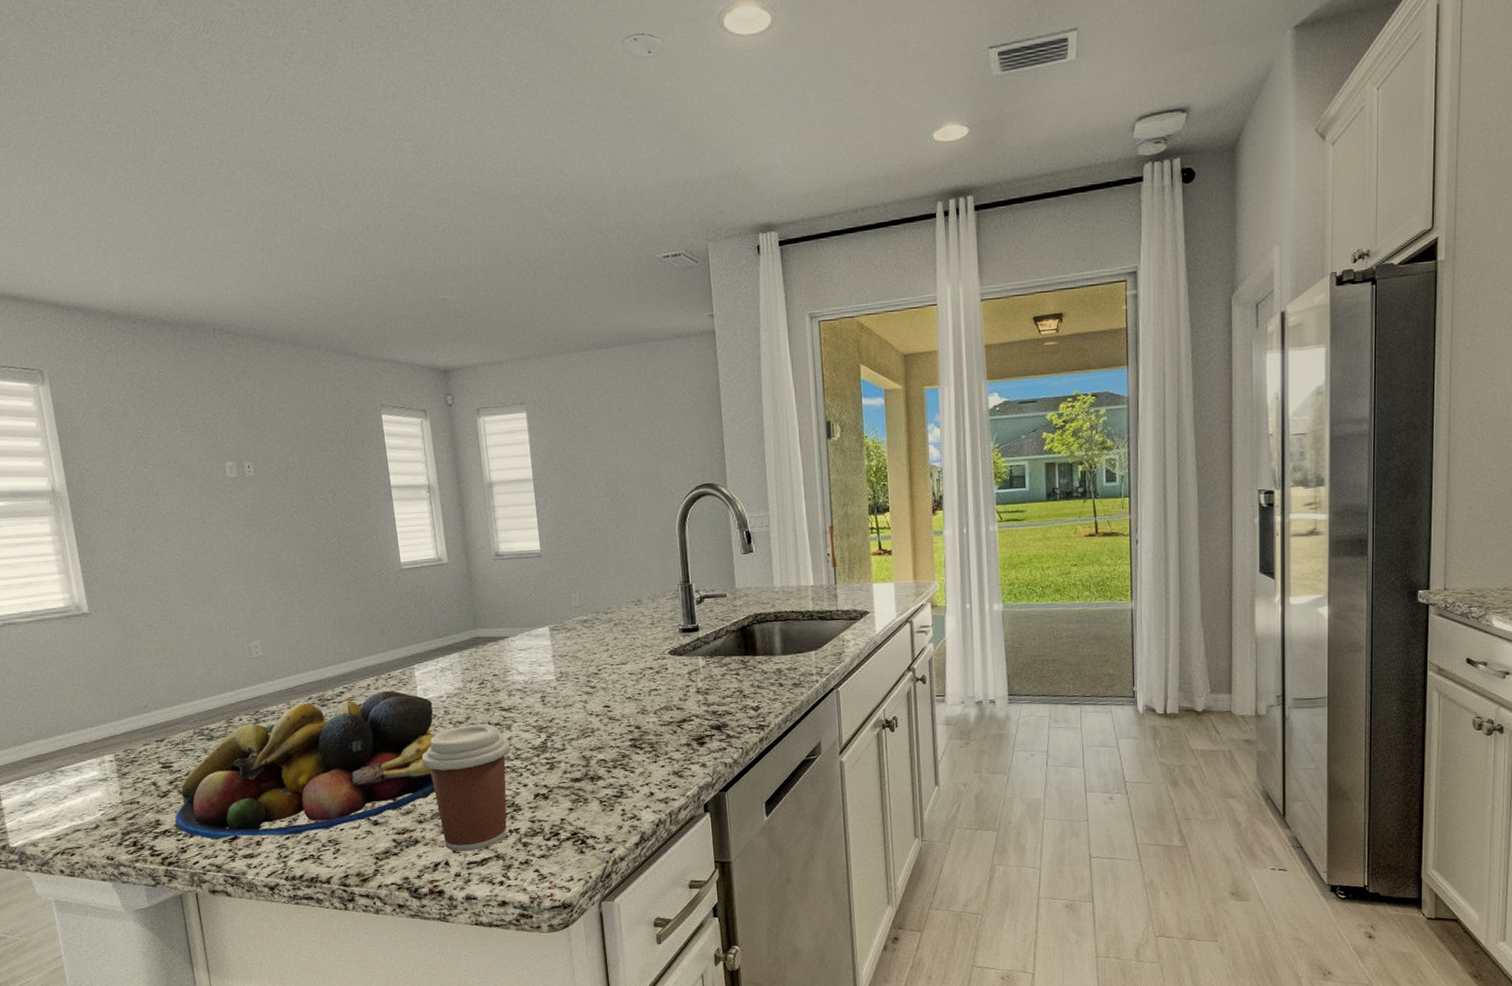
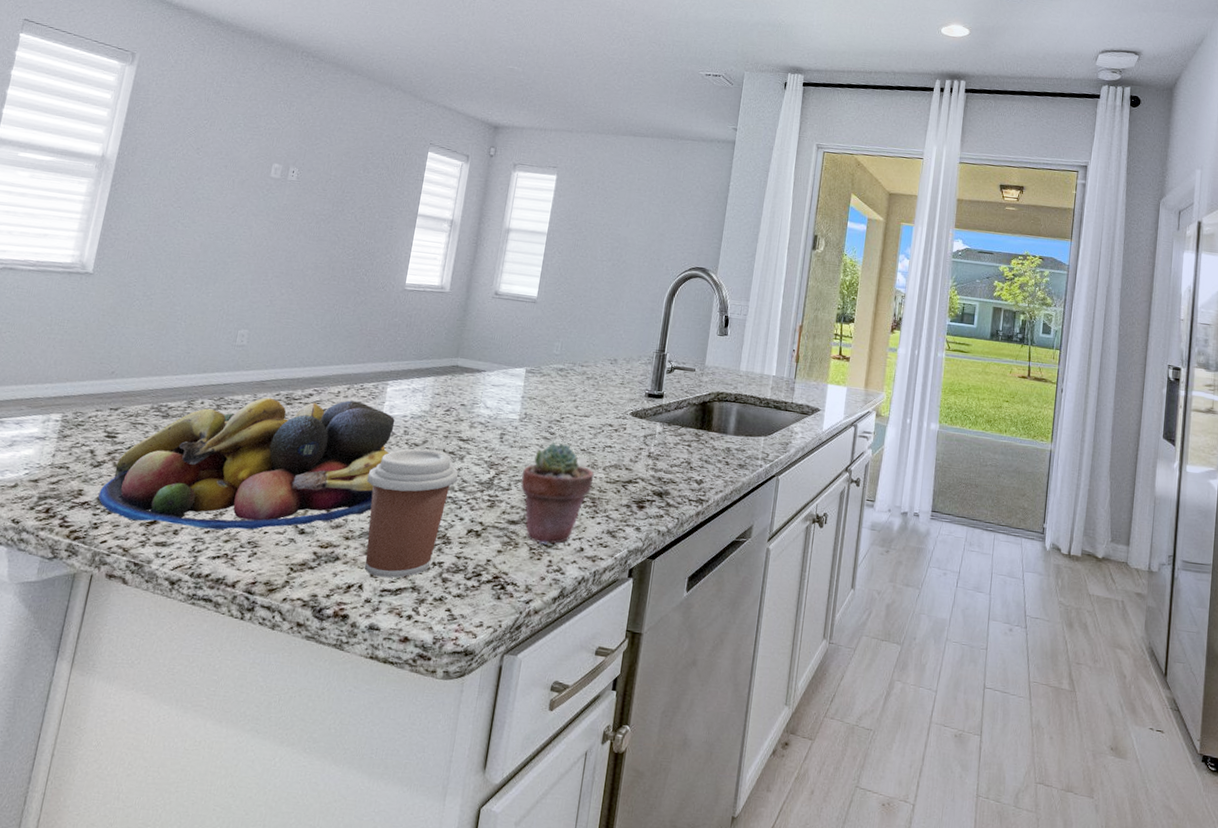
potted succulent: none [573,695,648,796] -> present [521,442,594,545]

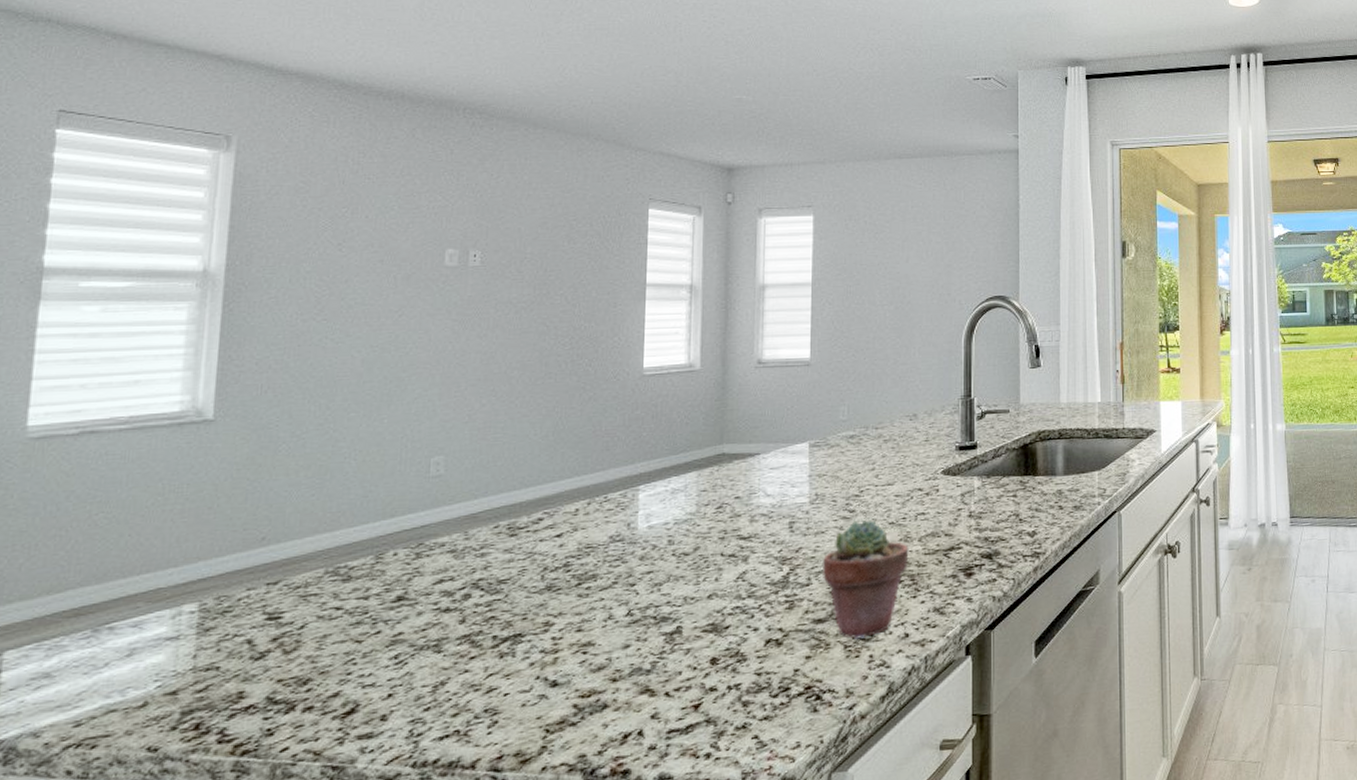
fruit bowl: present [98,397,395,530] -> none [268,516,655,716]
coffee cup: present [365,448,459,578] -> none [629,556,745,717]

